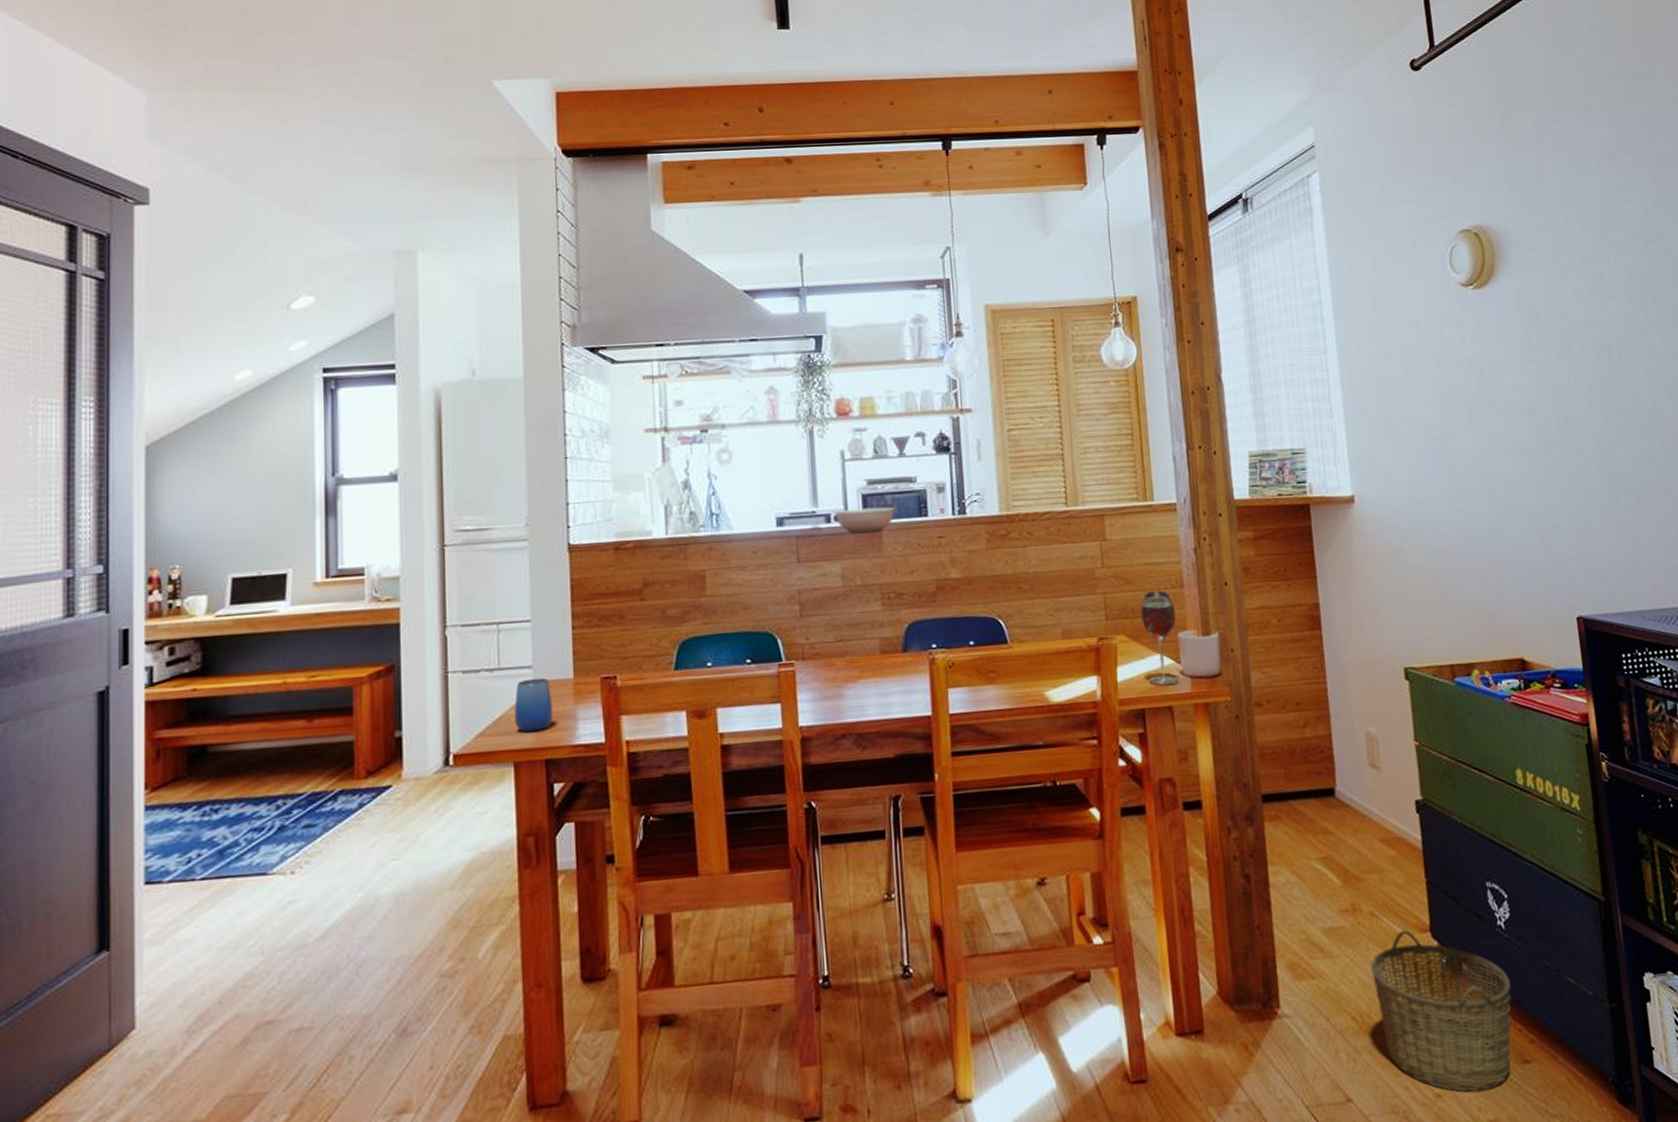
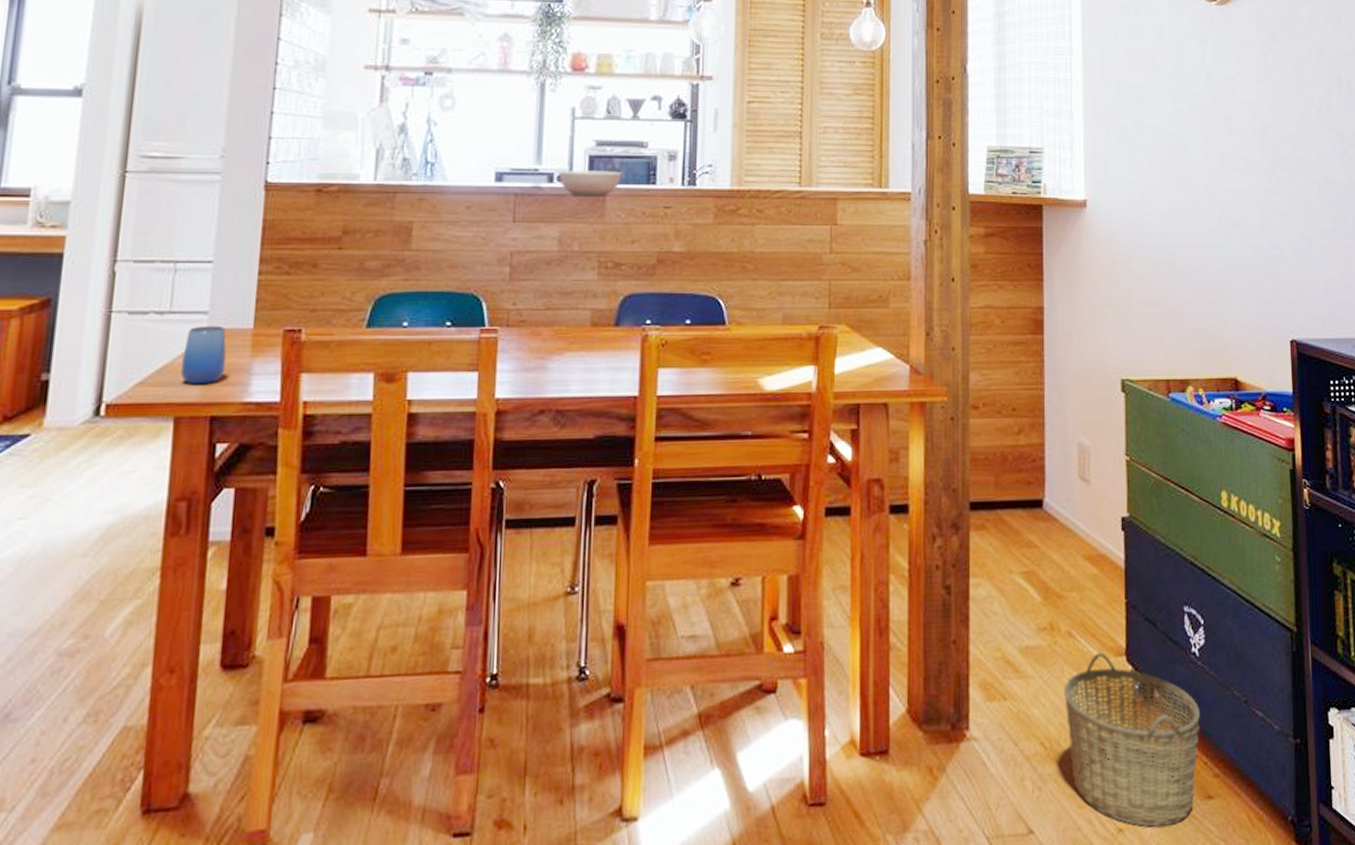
wineglass: present [1140,590,1179,686] -> none [864,281,900,381]
mug: present [1177,630,1222,678] -> none [899,325,942,376]

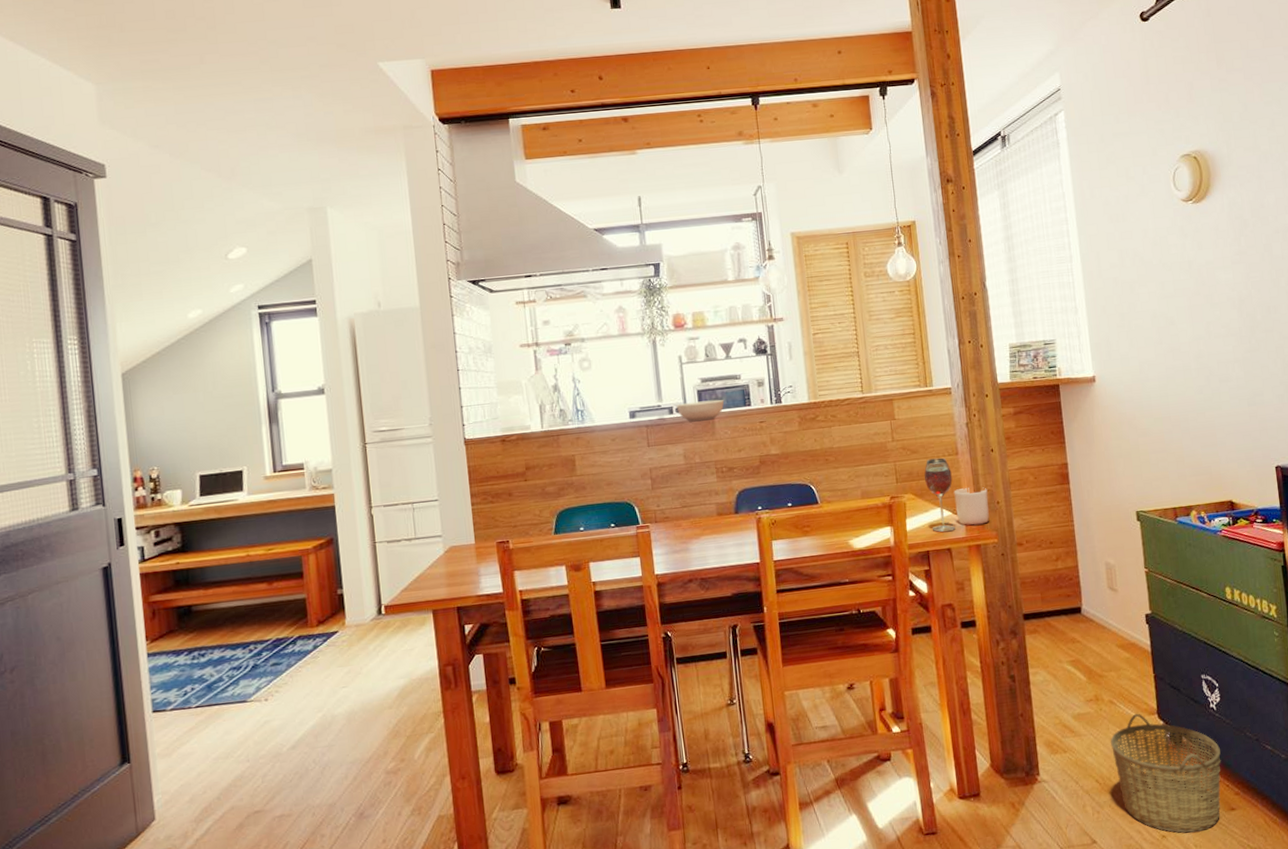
cup: present [181,325,227,385] -> none [430,544,461,587]
wineglass: none [864,281,900,381] -> present [923,457,956,533]
mug: none [899,325,942,376] -> present [954,487,990,526]

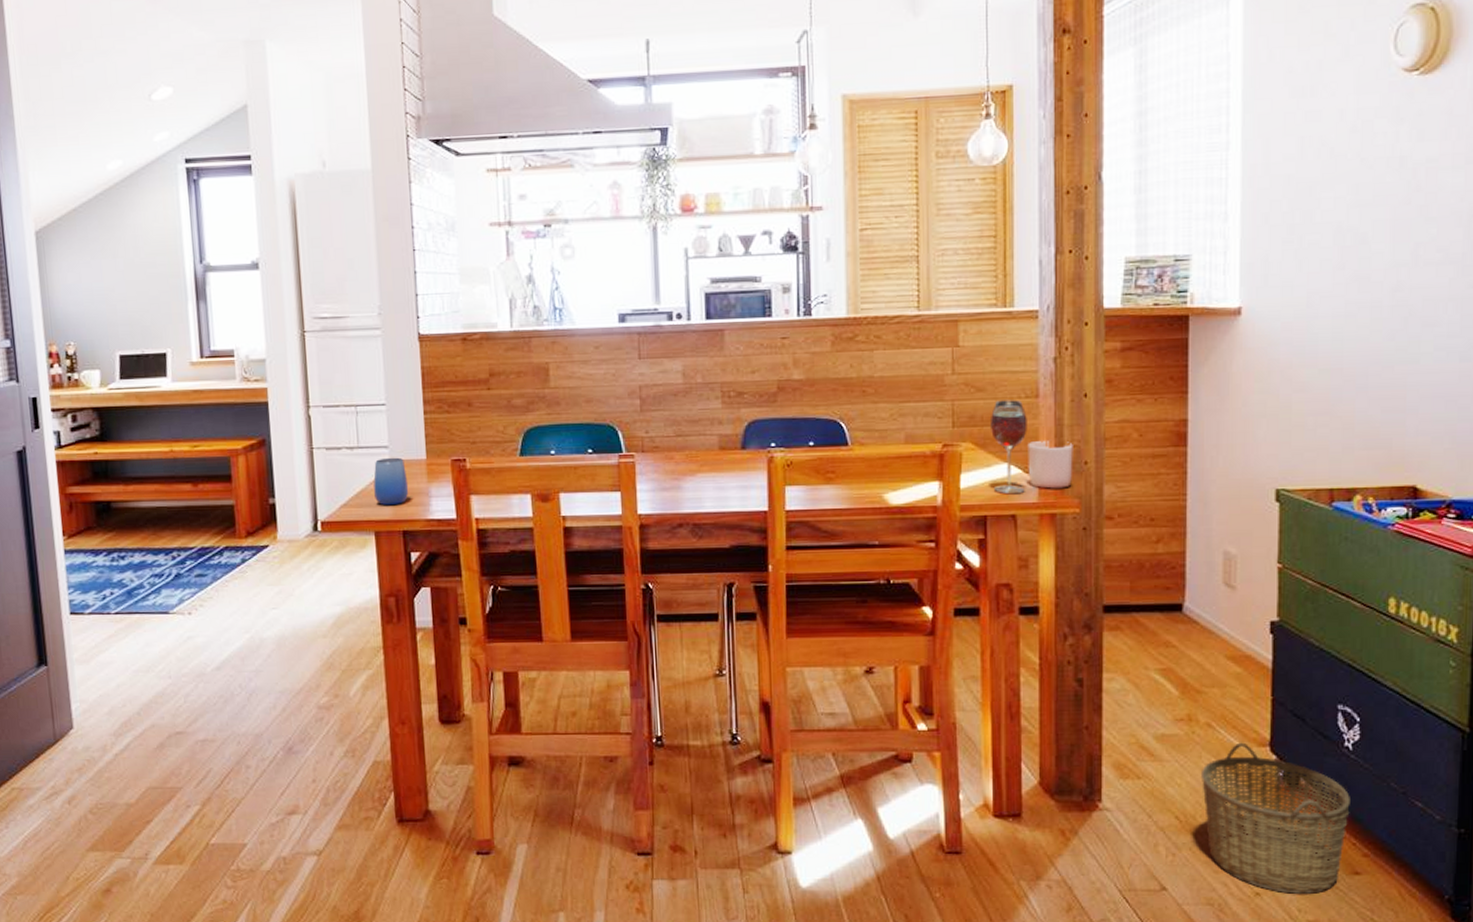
cup: none [430,544,461,587] -> present [373,457,409,506]
bowl: present [676,399,724,422] -> none [677,306,738,332]

